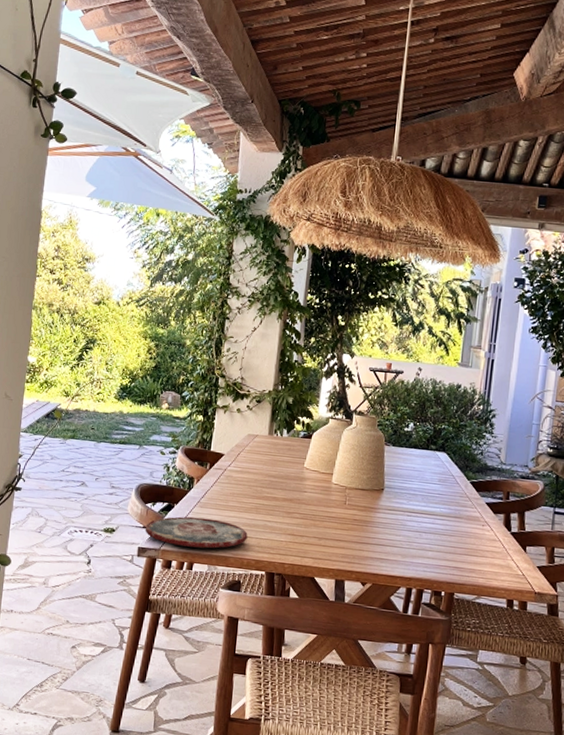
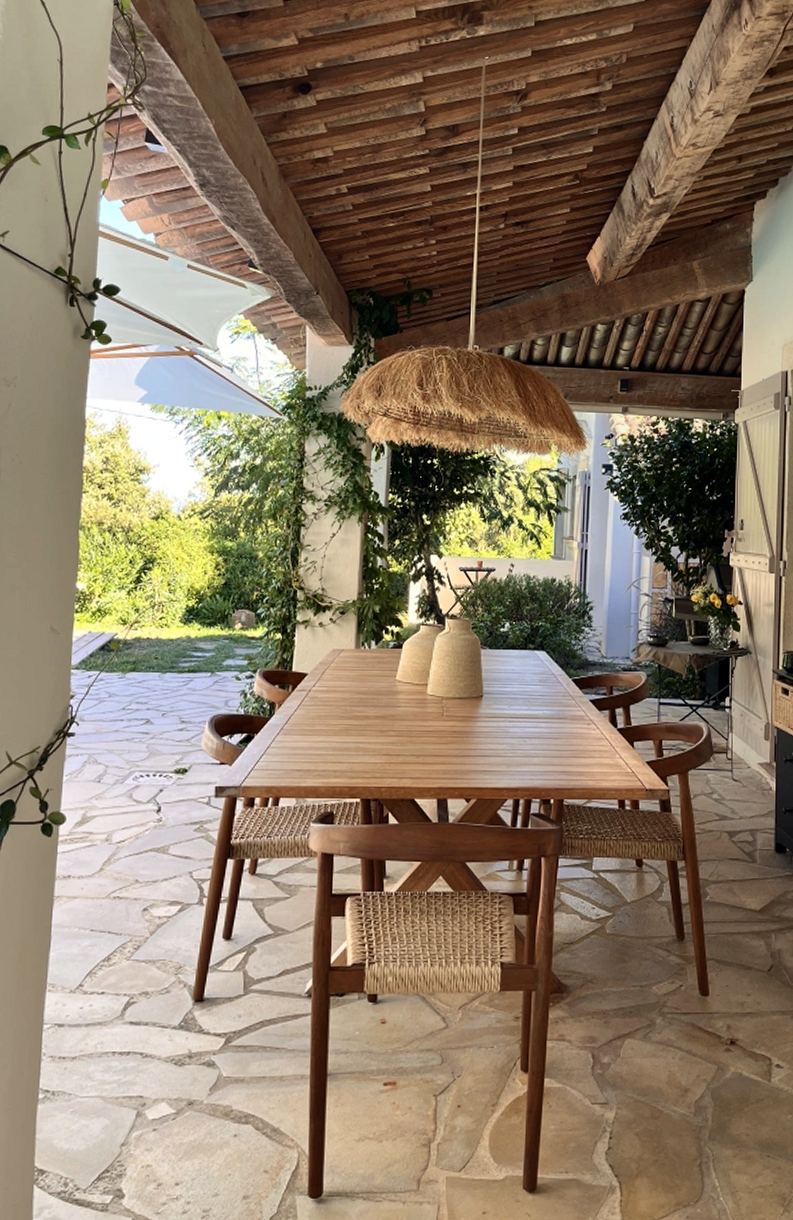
plate: present [145,516,248,549] -> none [222,746,339,780]

